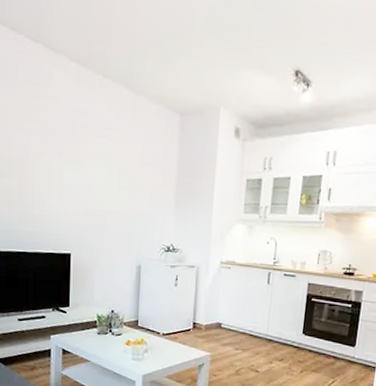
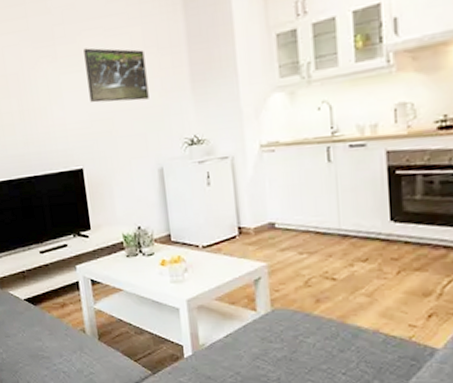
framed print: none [87,151,141,207] -> present [84,48,149,103]

